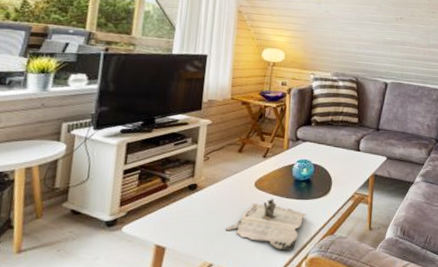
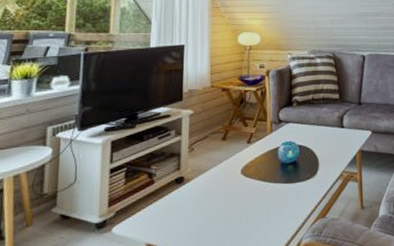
magazine: present [225,199,307,251] -> none [215,185,297,239]

